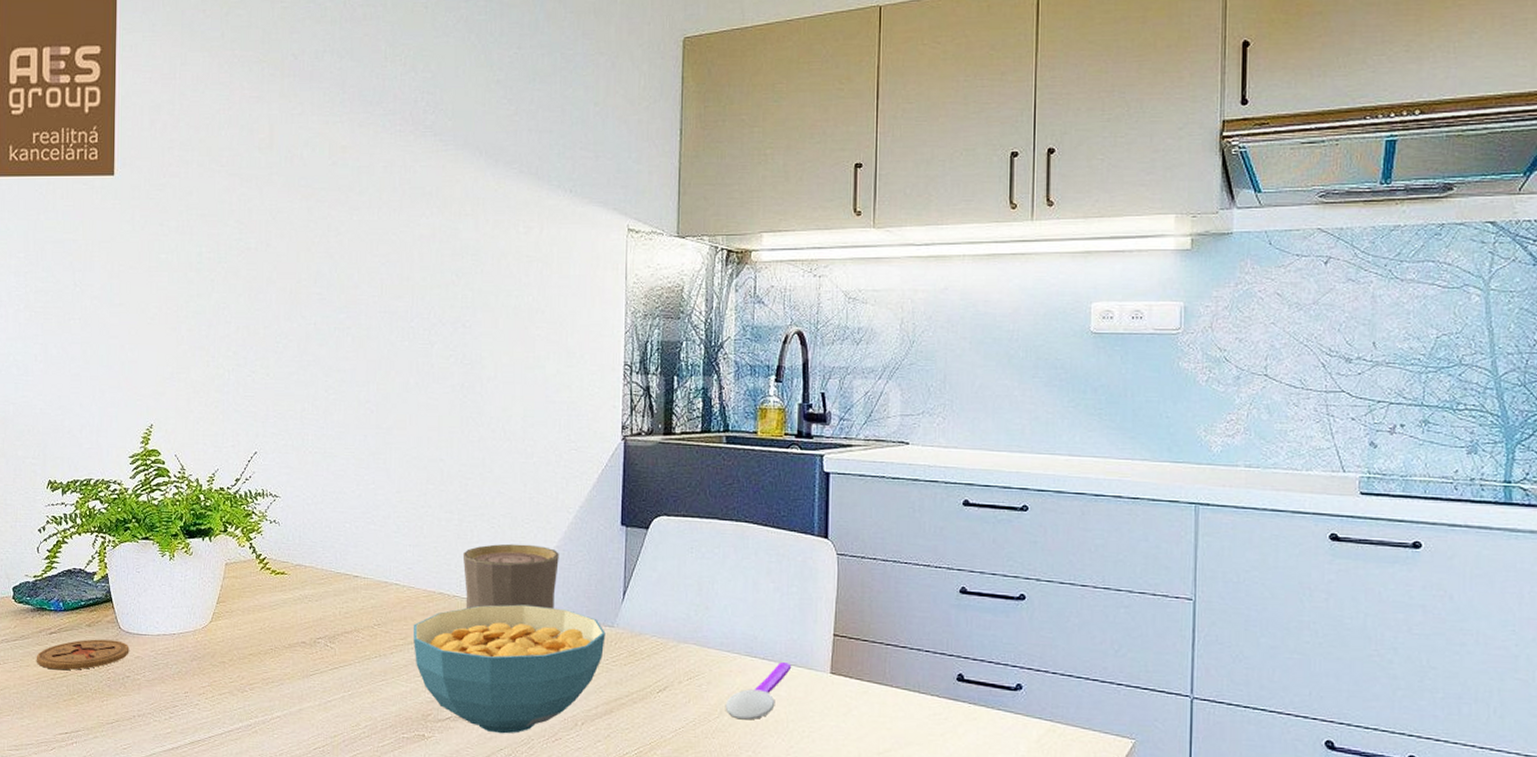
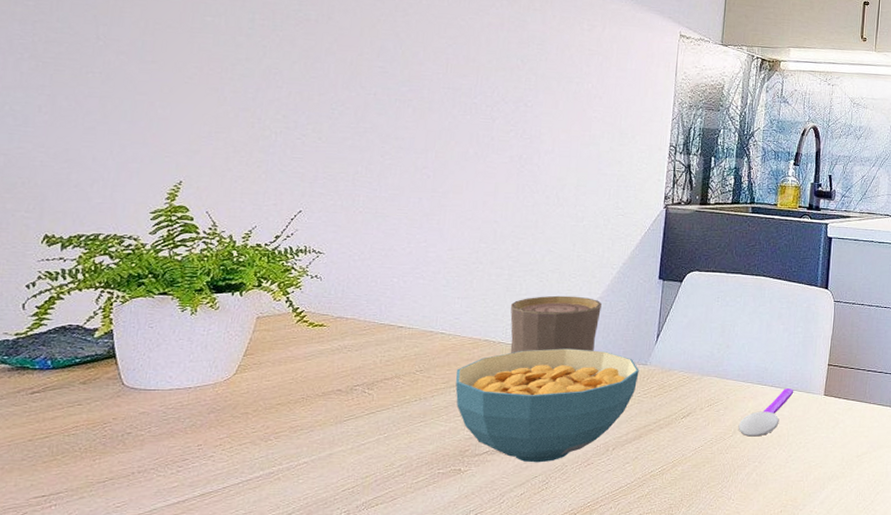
coaster: present [36,639,130,670] -> none [9,397,134,431]

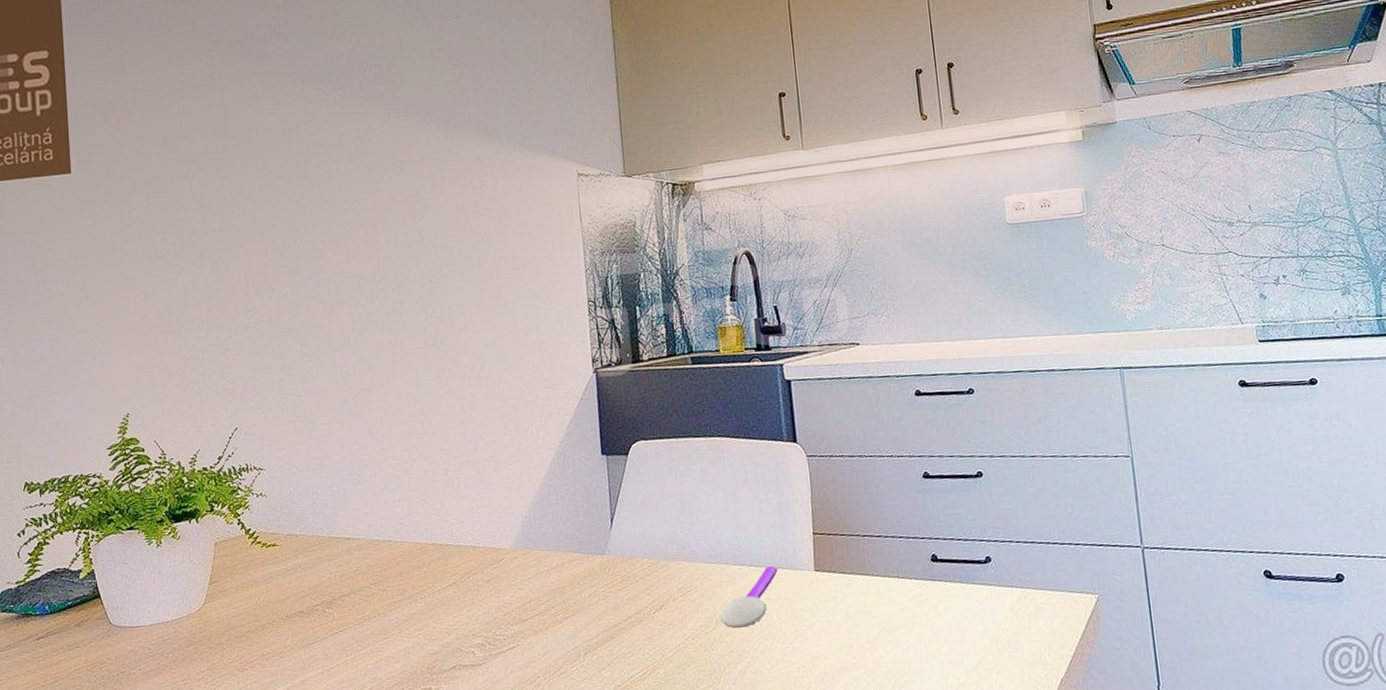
cereal bowl: present [455,348,639,463] -> none [410,543,599,676]
cup: present [510,295,602,353] -> none [451,484,546,556]

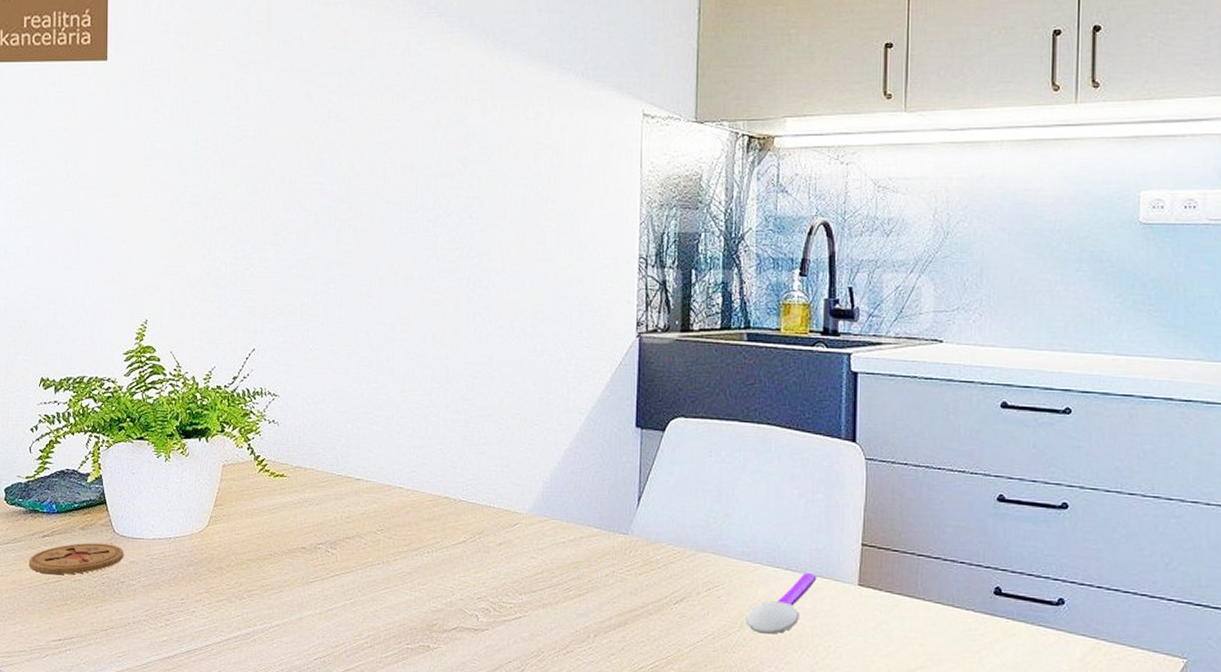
coaster: none [24,636,122,676] -> present [28,542,124,575]

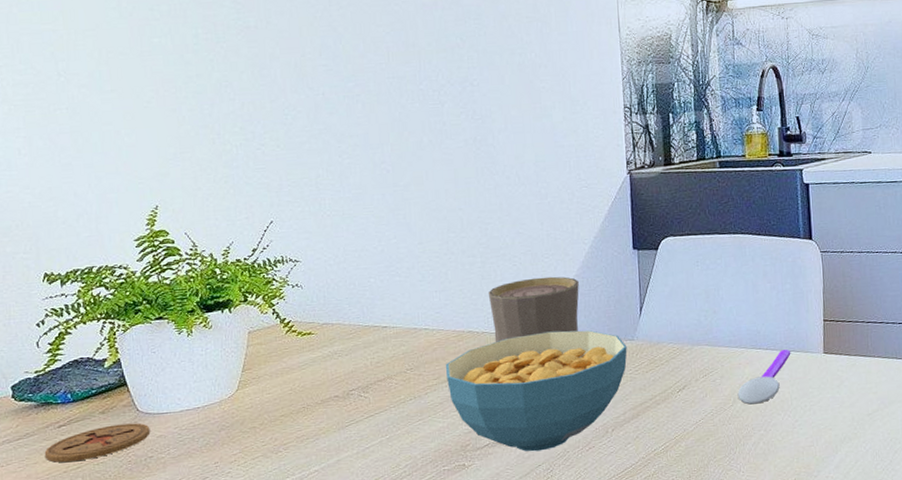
cereal bowl: none [418,509,620,646] -> present [446,330,627,452]
cup: none [469,446,570,515] -> present [488,276,579,342]

